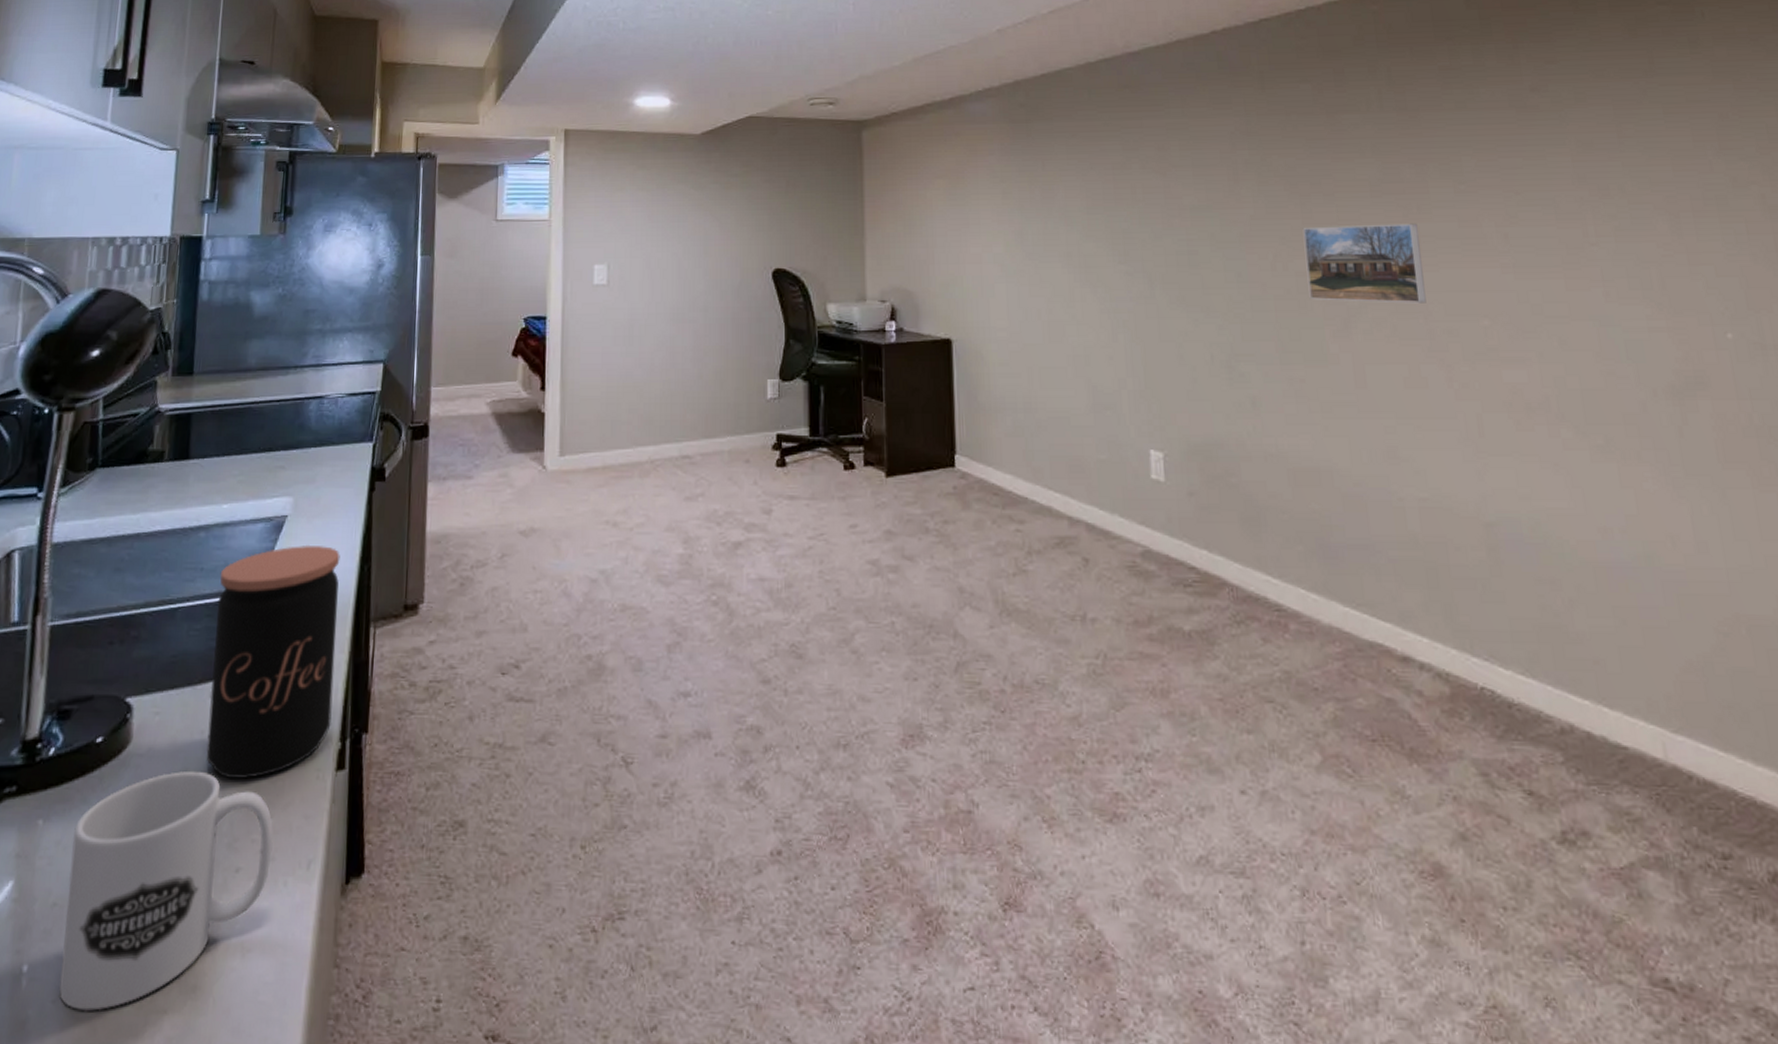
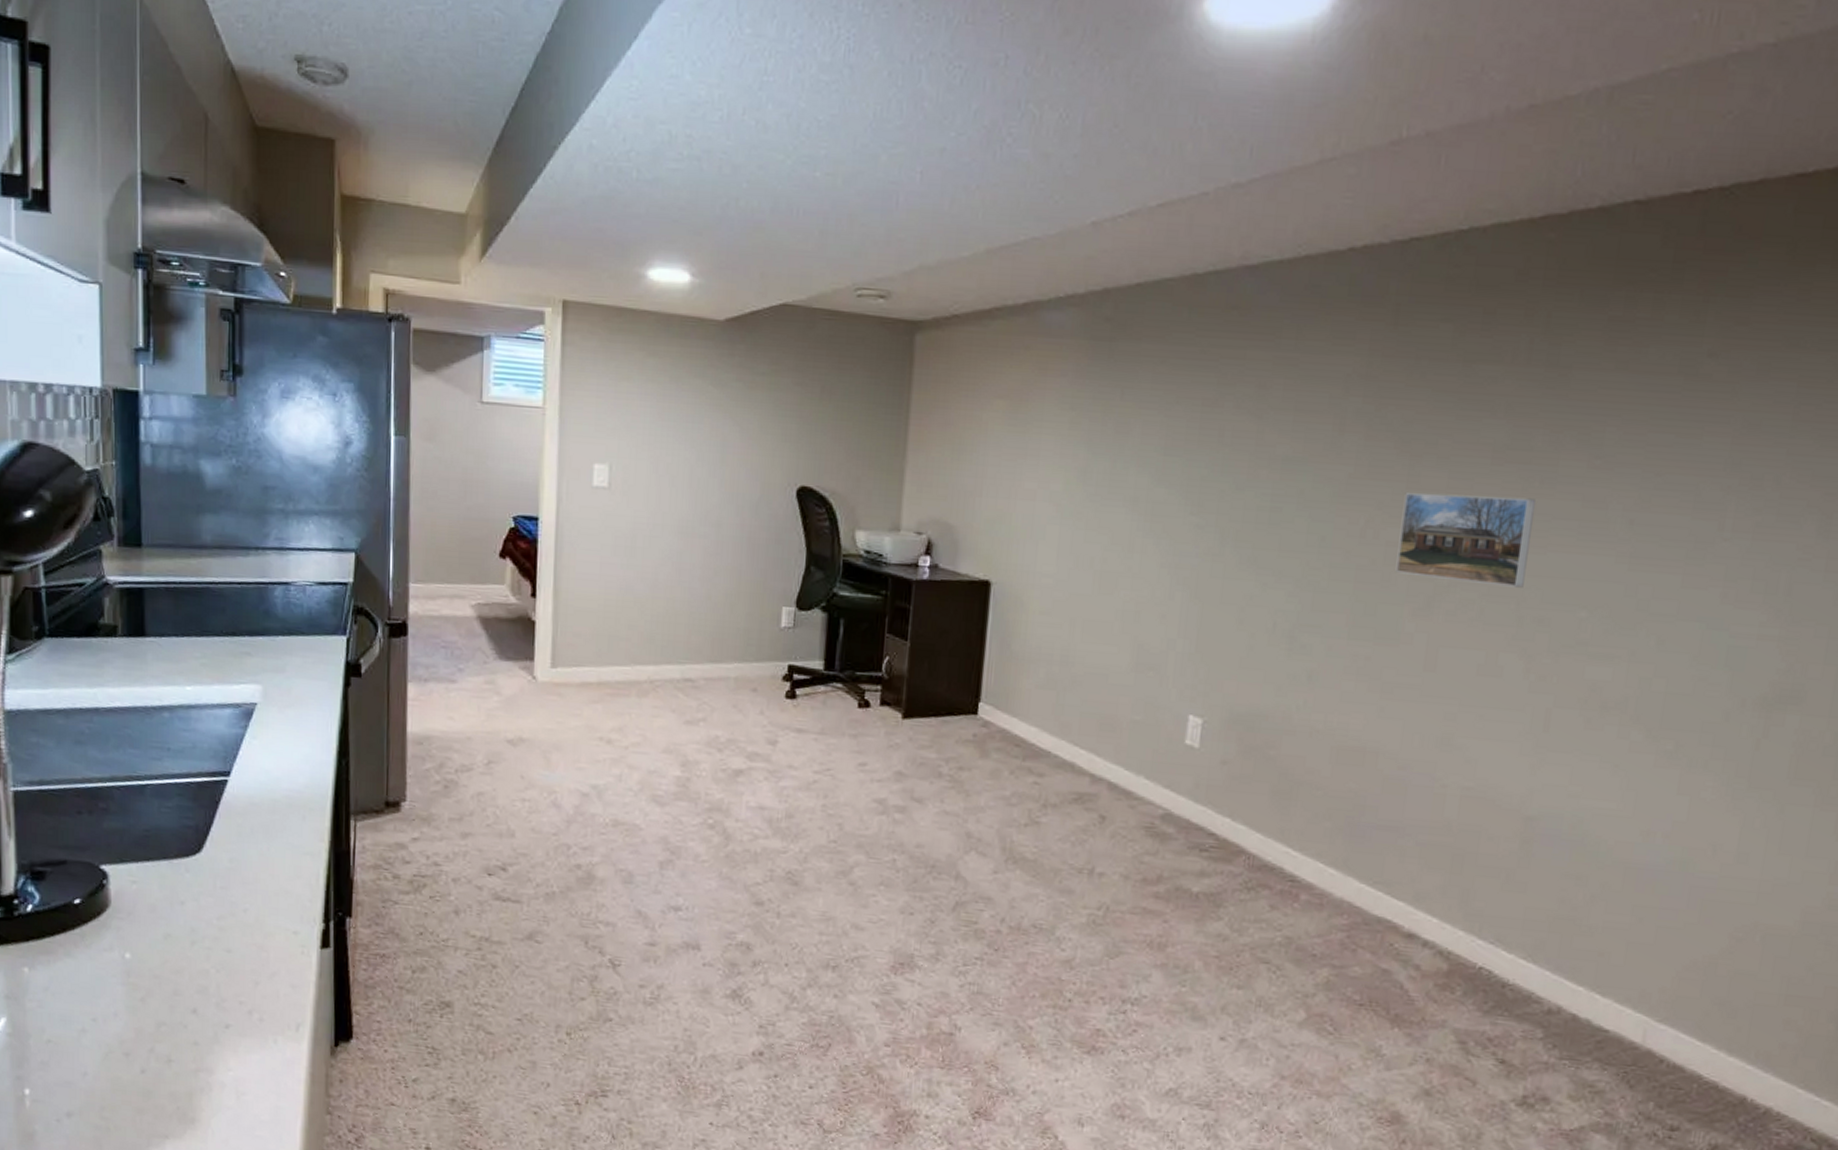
mug: present [58,770,273,1012] -> none [60,936,261,1131]
coffee jar: present [206,544,340,779] -> none [187,734,316,948]

